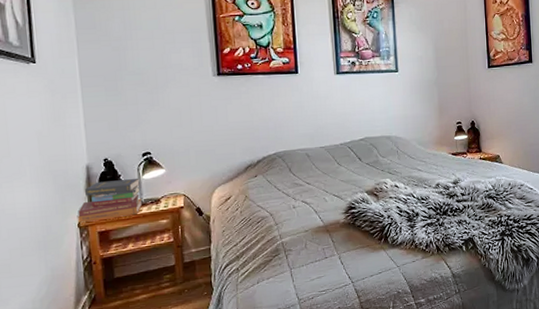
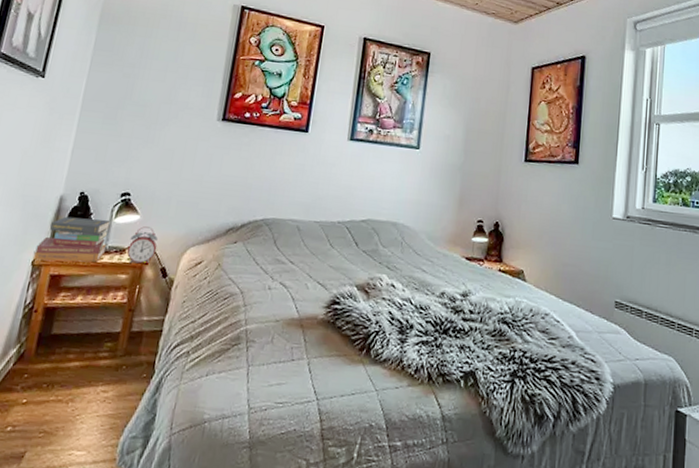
alarm clock: none [161,177,188,209] -> present [126,226,158,264]

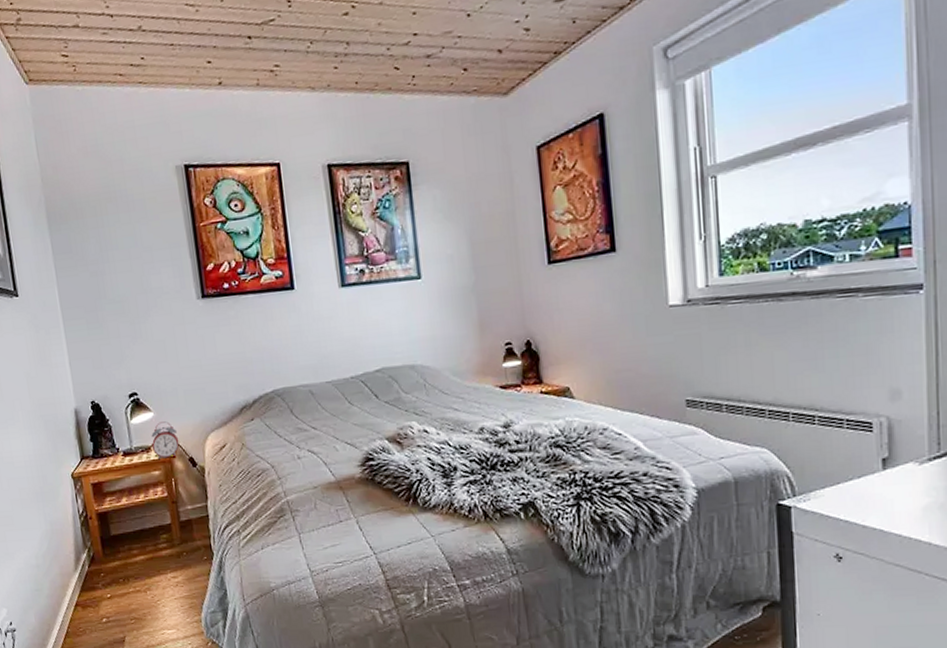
books: present [33,216,111,263] -> none [70,422,132,474]

